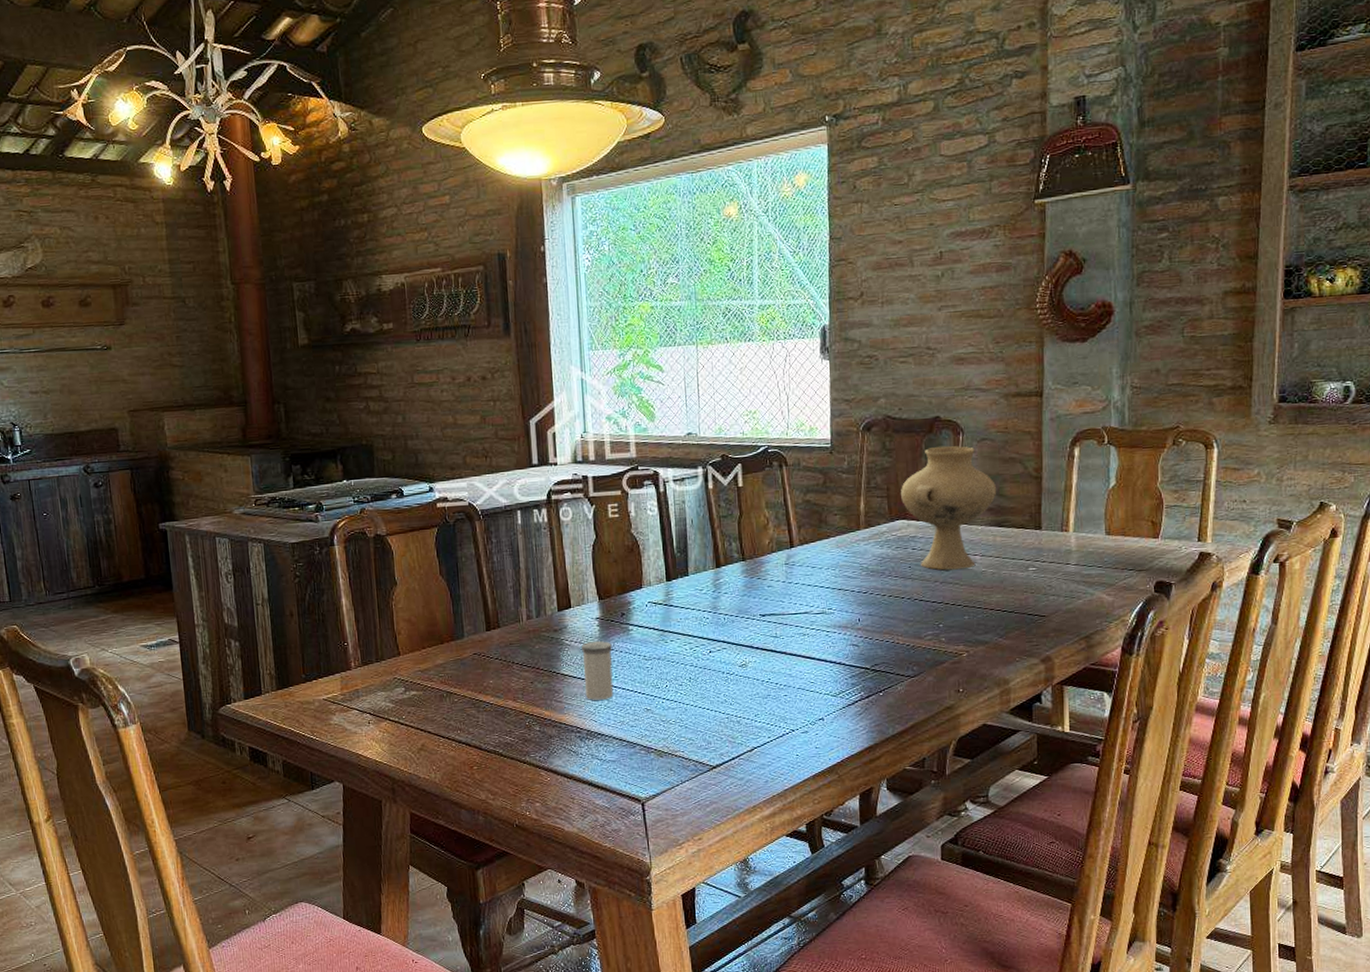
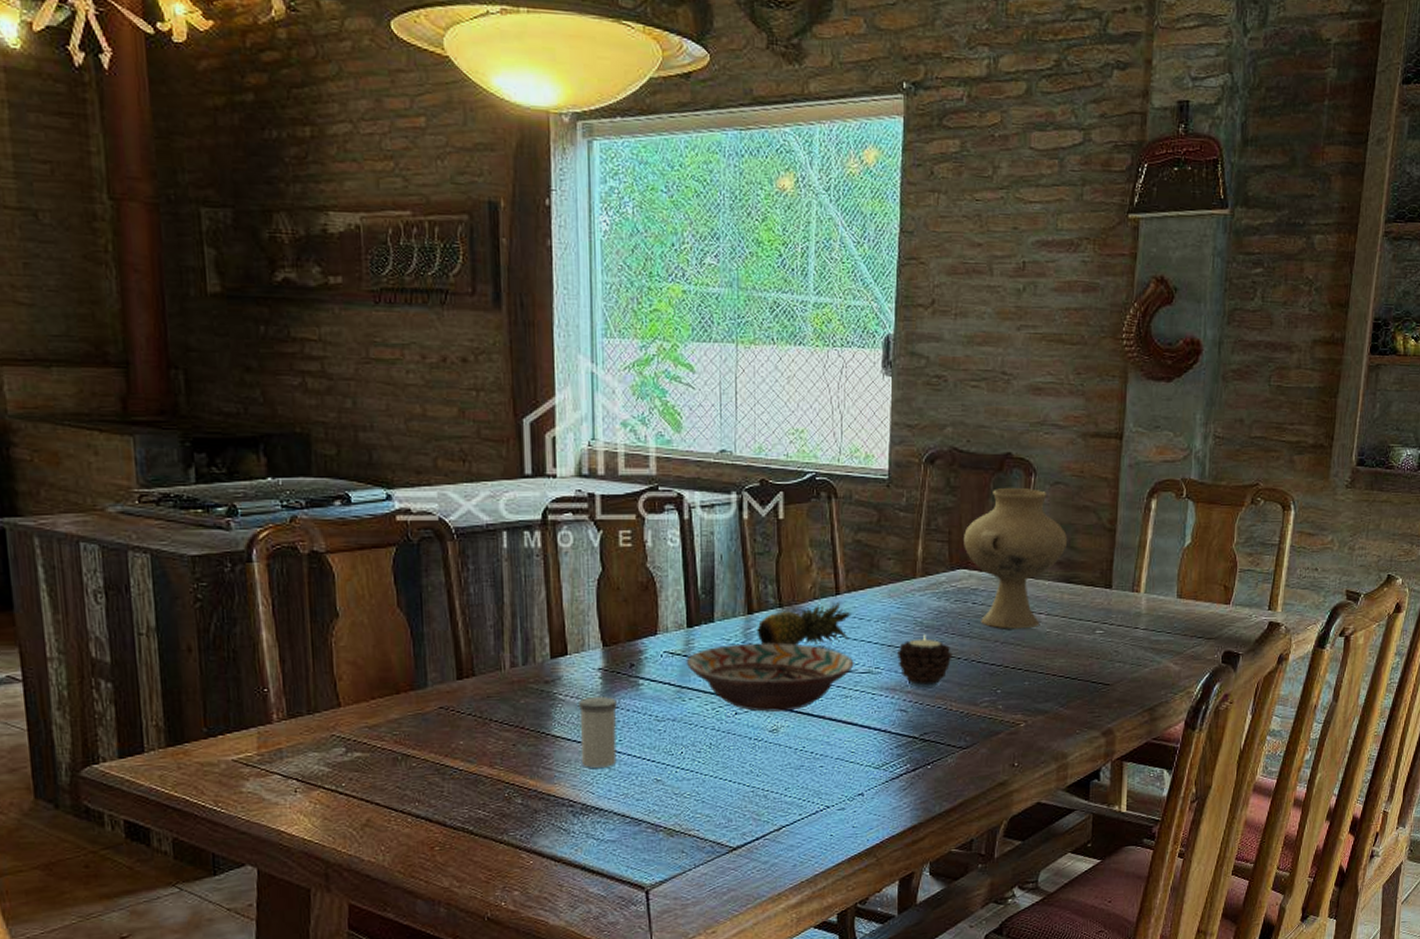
decorative bowl: none [666,591,810,650] -> present [686,642,854,712]
fruit: none [724,553,805,593] -> present [757,601,851,646]
candle: none [847,578,897,625] -> present [897,634,953,688]

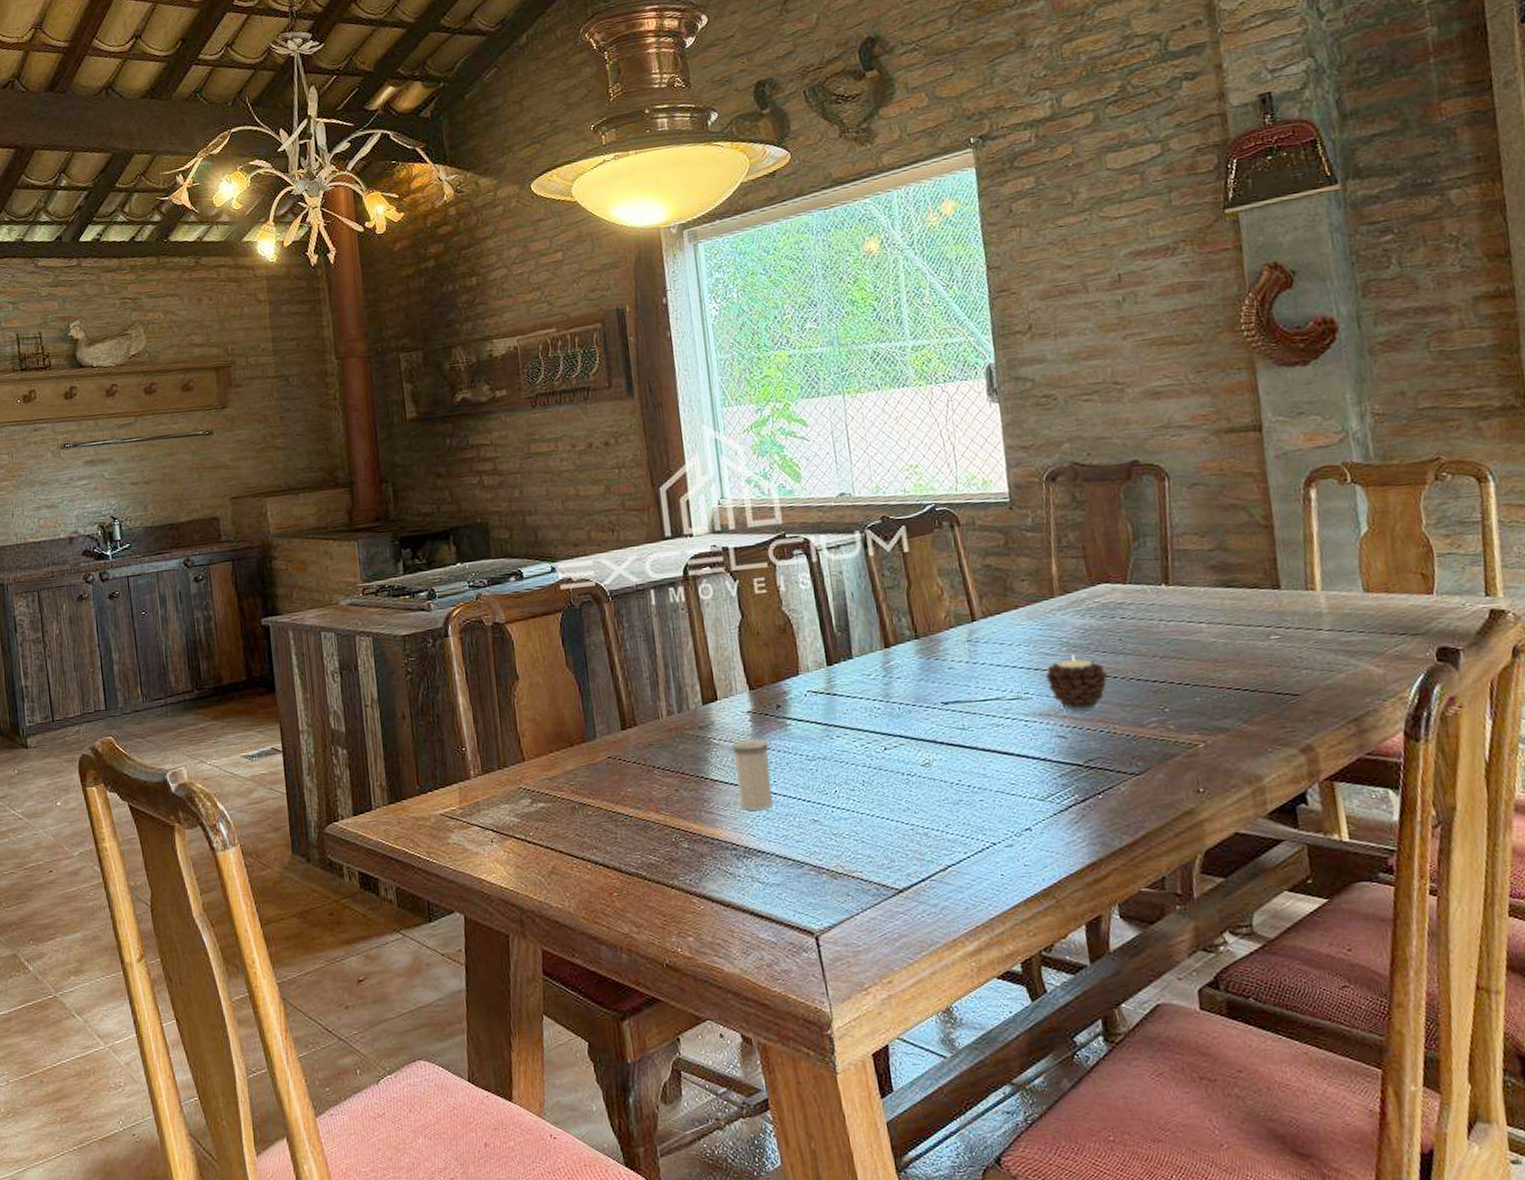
decorative bowl: present [686,642,854,712] -> none [829,674,1001,746]
fruit: present [757,601,851,646] -> none [895,627,992,677]
vase: present [964,487,1067,629] -> none [1099,493,1218,643]

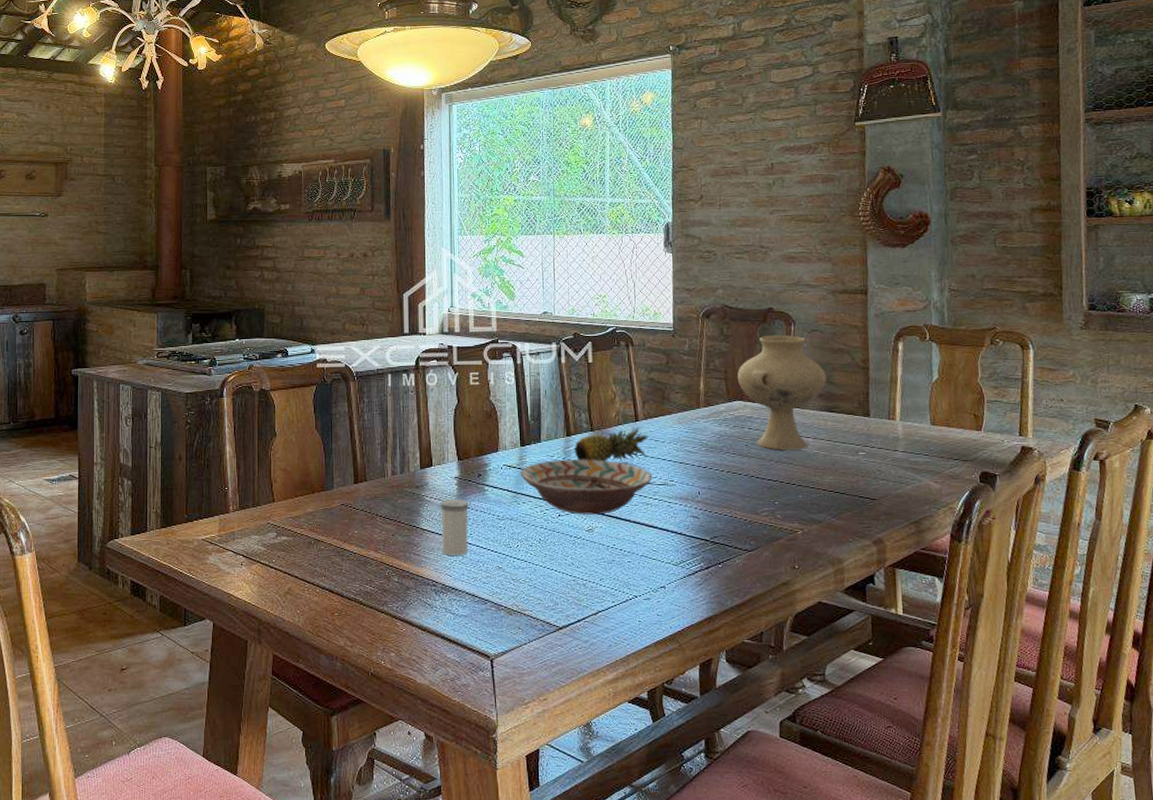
decorative bowl: none [829,674,1001,746] -> present [520,459,653,515]
fruit: none [895,627,992,677] -> present [574,426,649,462]
candle: present [1046,654,1108,712] -> none [688,454,735,498]
vase: none [1099,493,1218,643] -> present [738,334,826,450]

